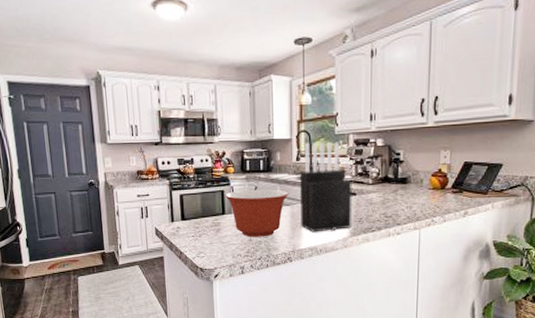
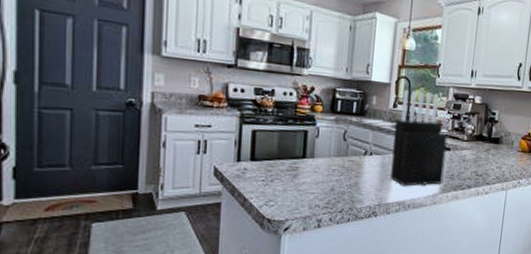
mixing bowl: present [225,189,289,237] -> none [308,132,382,187]

